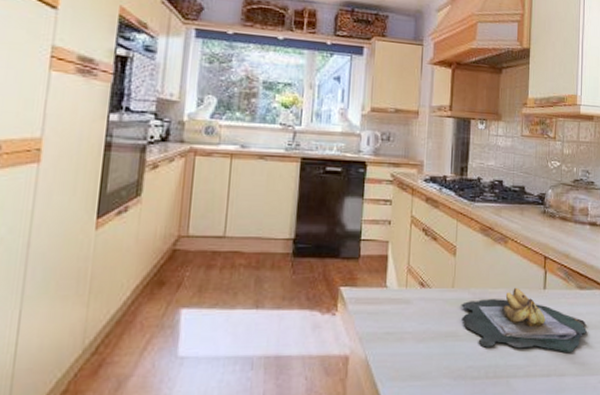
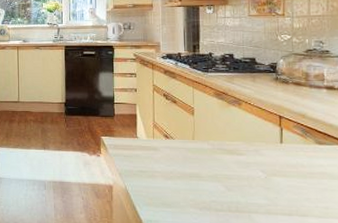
banana bunch: present [461,287,587,352] -> none [201,141,329,197]

